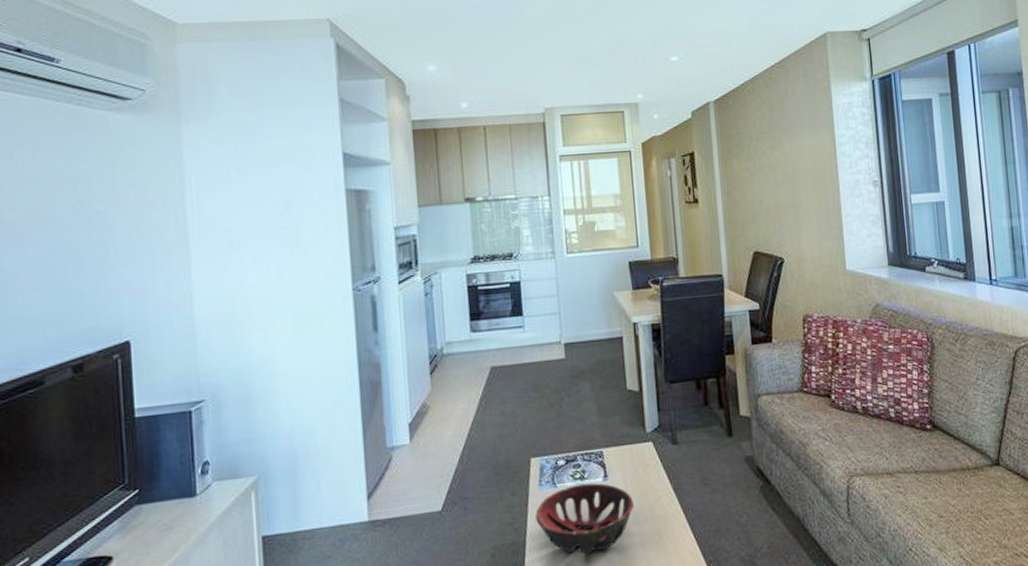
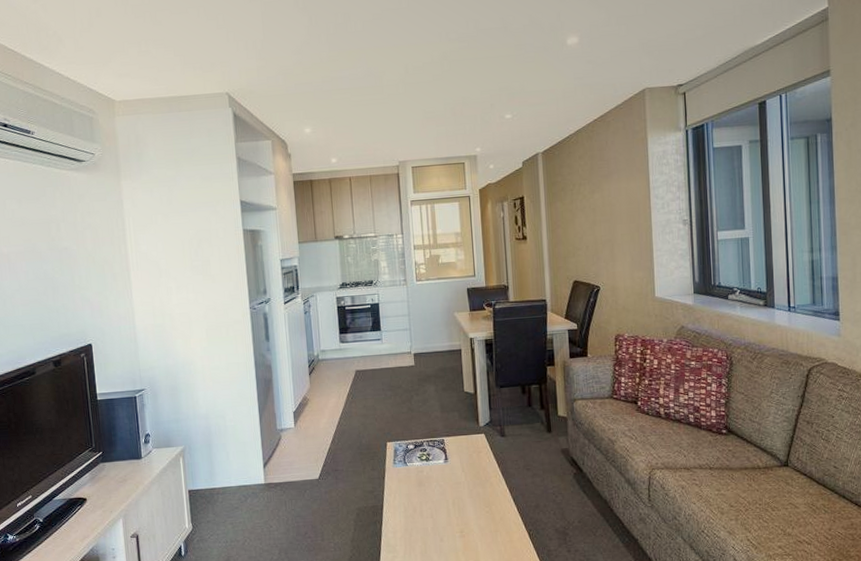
decorative bowl: present [535,483,635,555] -> none [391,464,469,519]

